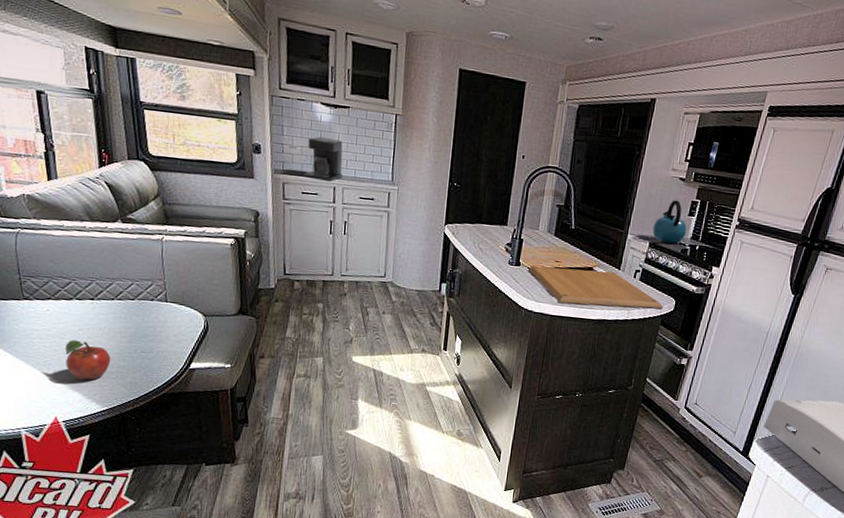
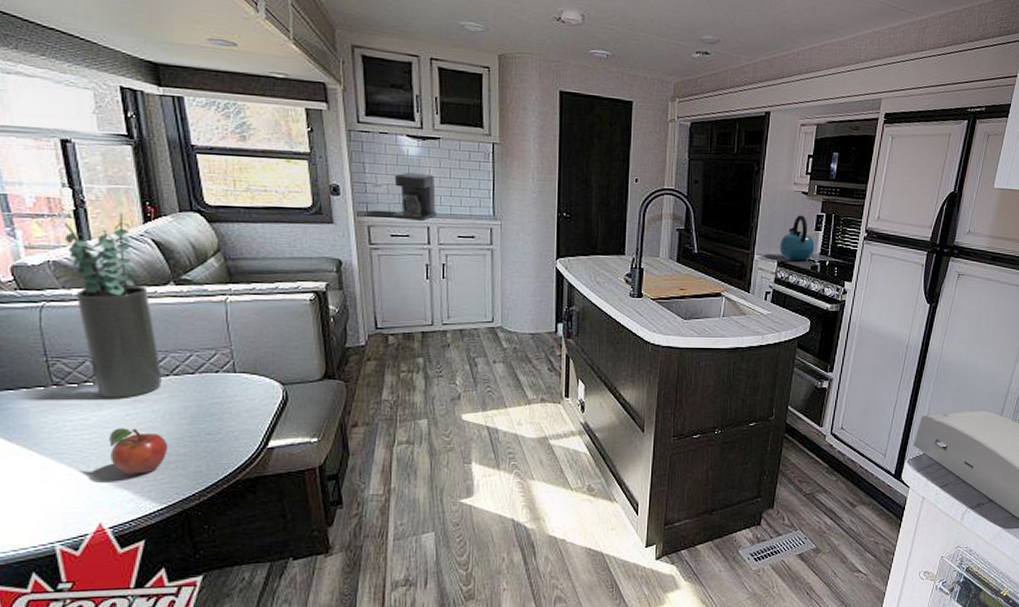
vase: none [37,157,109,316] -> present [64,213,163,398]
chopping board: present [528,266,664,310] -> none [652,295,799,335]

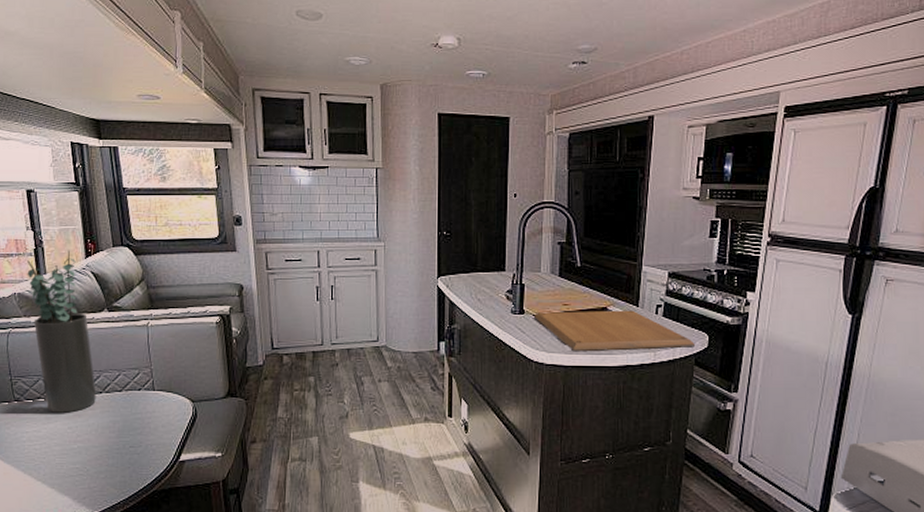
fruit: present [109,428,169,475] -> none [55,440,100,482]
coffee maker: present [392,172,437,222] -> none [286,200,326,247]
chopping board: none [652,295,799,335] -> present [534,310,696,352]
kettle: present [779,215,815,261] -> none [670,222,710,271]

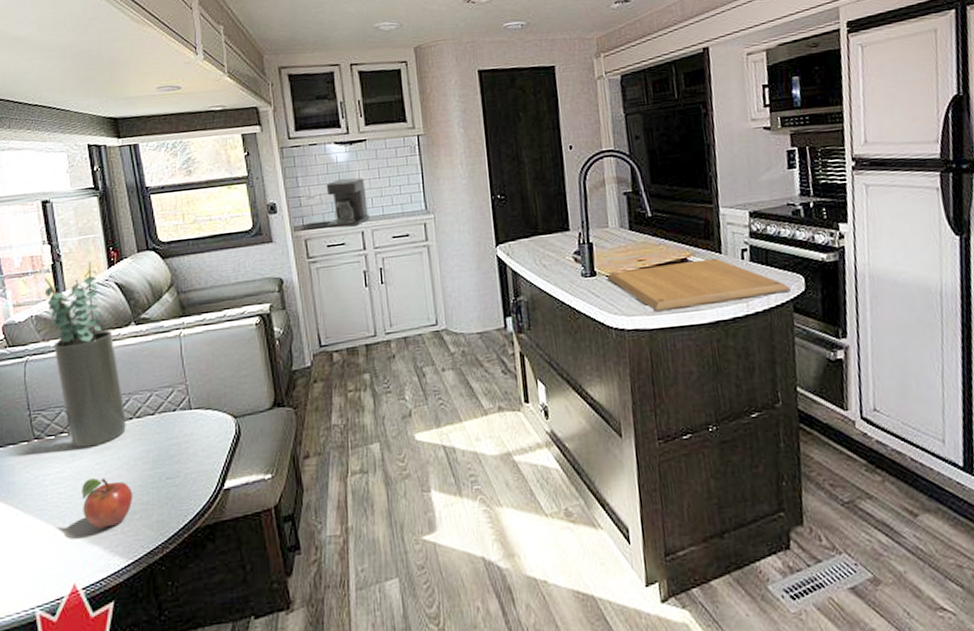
fruit: none [55,440,100,482] -> present [82,477,133,529]
coffee maker: none [286,200,326,247] -> present [326,177,370,229]

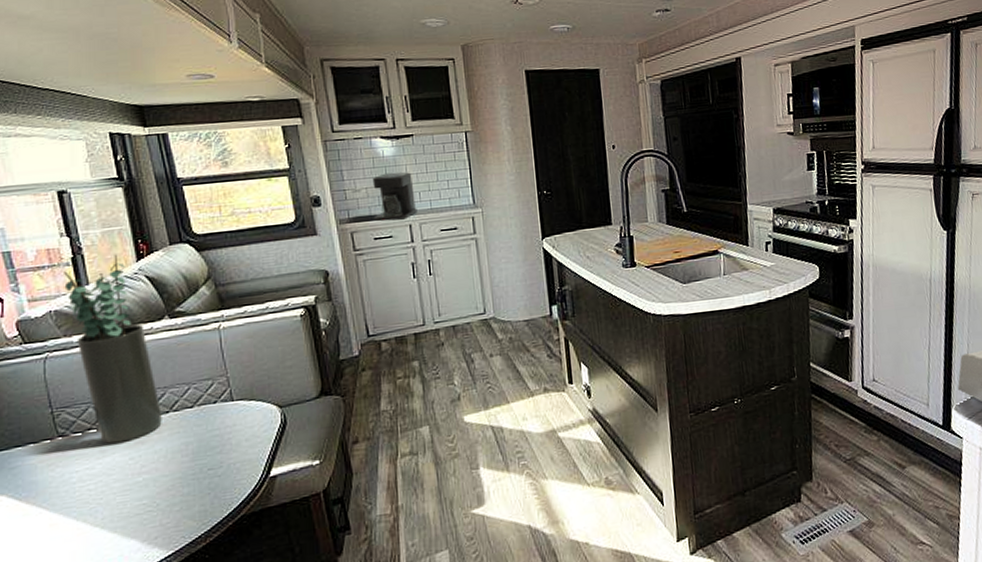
fruit: present [82,477,133,529] -> none [114,472,172,523]
chopping board: present [607,258,792,313] -> none [646,250,808,299]

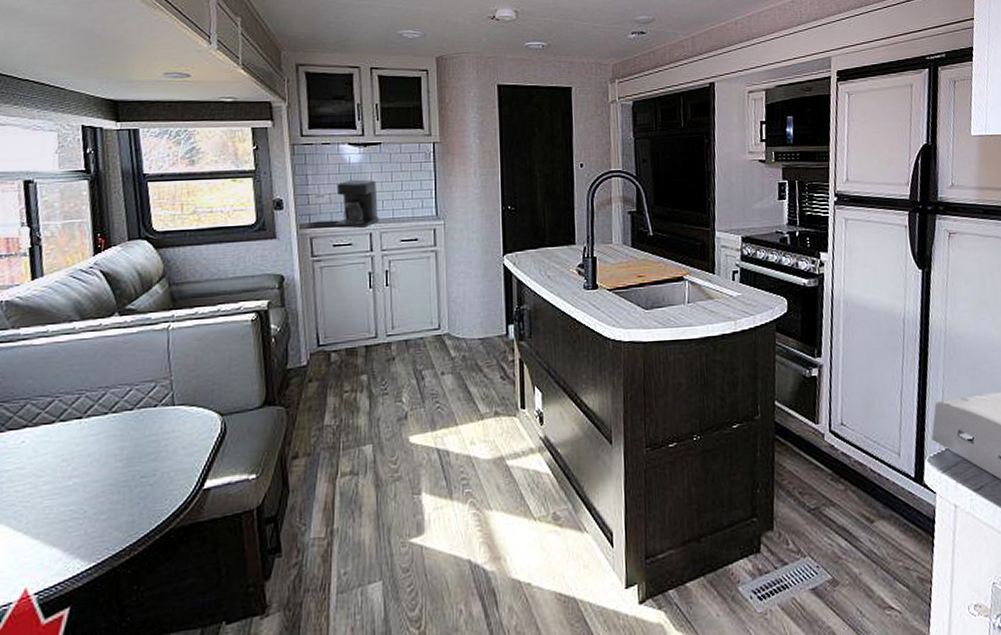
vase: present [64,254,164,444] -> none [18,247,101,443]

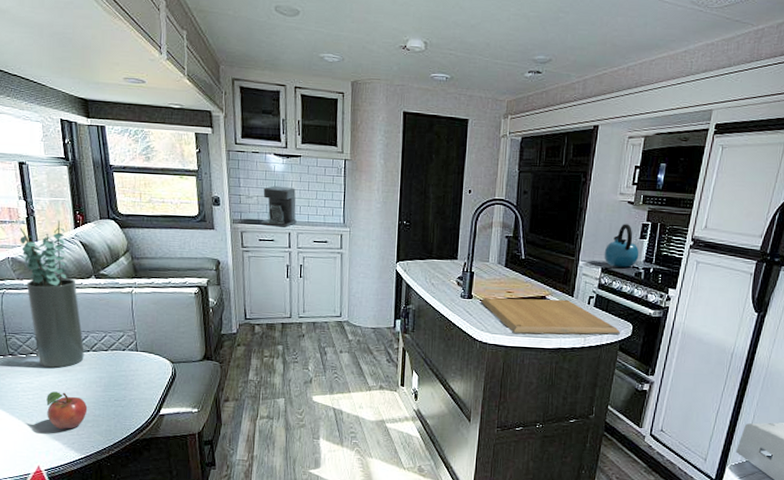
vase: none [18,247,101,443] -> present [19,220,85,368]
fruit: none [42,475,102,529] -> present [46,391,88,429]
chopping board: none [608,278,776,326] -> present [481,298,621,335]
kettle: none [741,185,781,234] -> present [604,224,639,268]

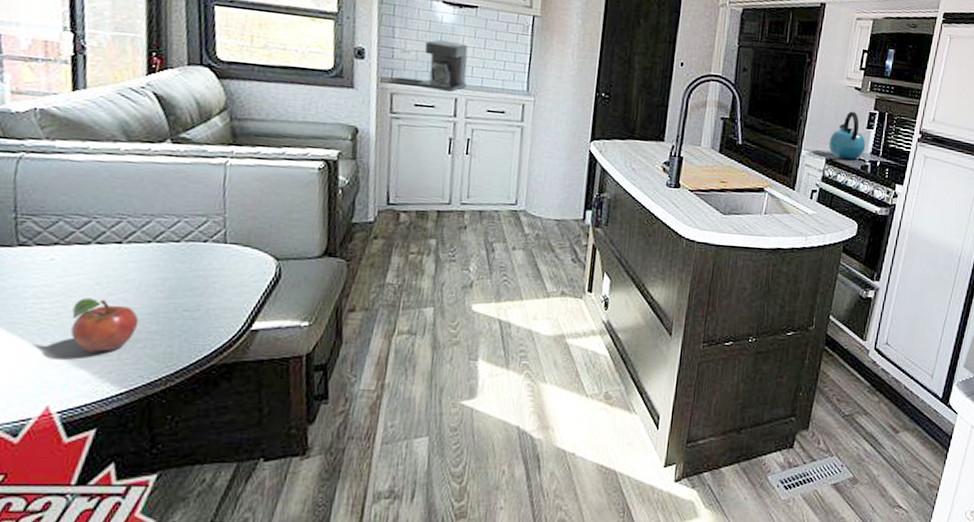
vase: present [19,220,85,368] -> none [57,62,144,265]
chopping board: present [481,298,621,335] -> none [690,187,845,235]

